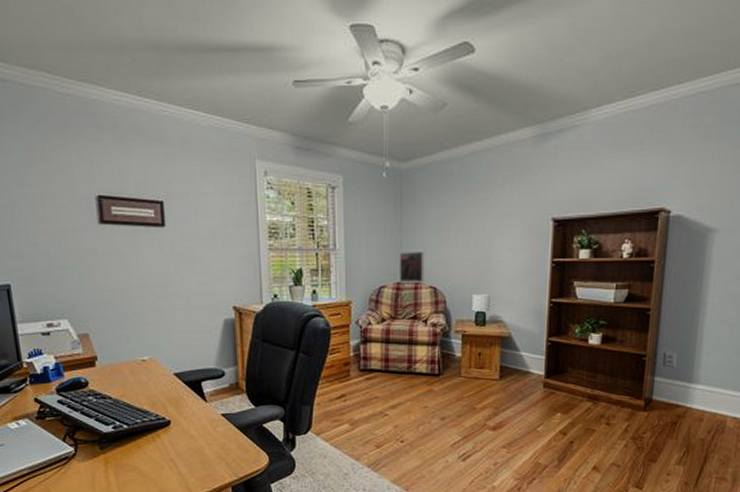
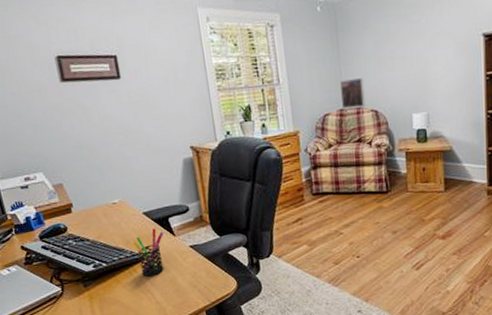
pen holder: none [159,391,194,444] -> present [132,228,164,277]

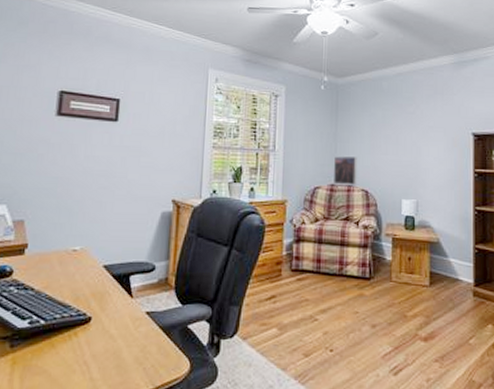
pen holder: present [132,228,164,277] -> none [82,285,120,344]

